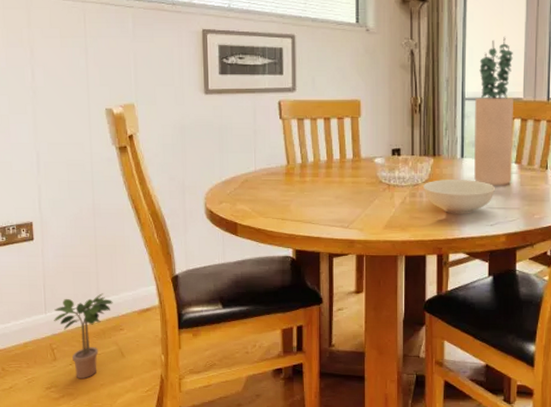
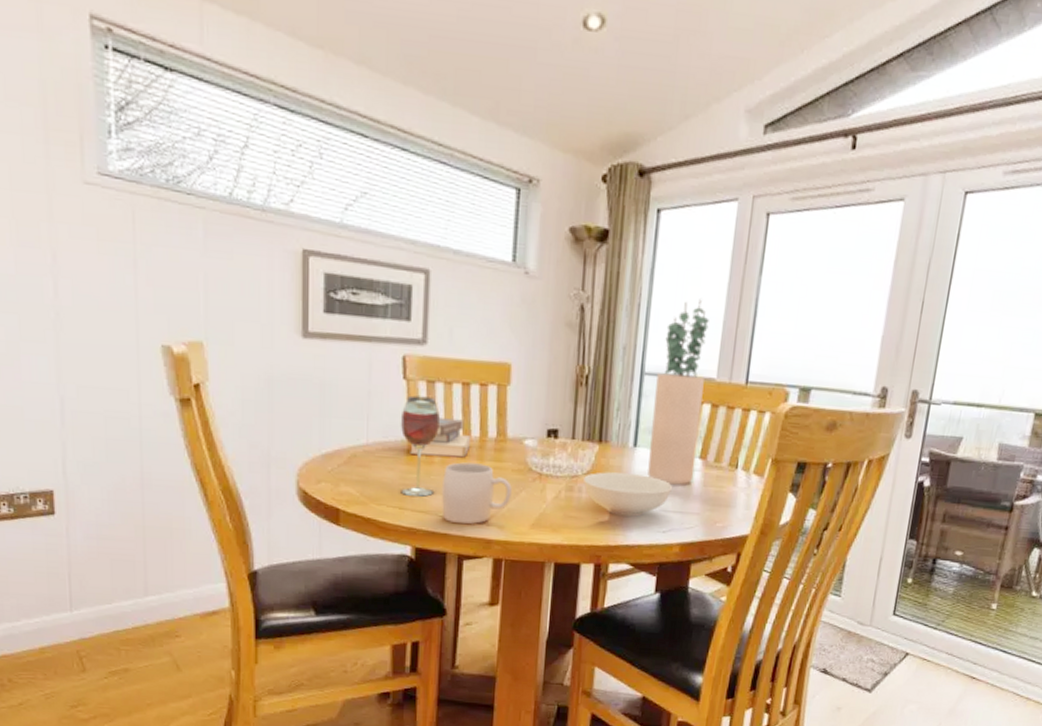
potted plant: present [54,293,113,379] -> none [83,588,167,697]
wineglass: none [279,131,310,209] -> present [400,395,441,497]
books: none [288,147,334,176] -> present [410,418,472,458]
mug: none [313,180,367,229] -> present [441,462,512,525]

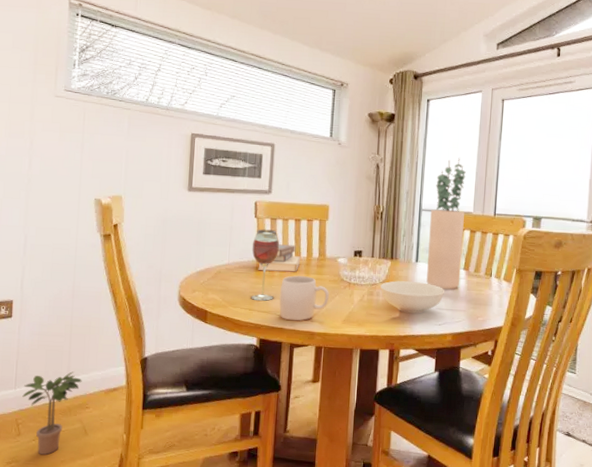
potted plant: none [83,588,167,697] -> present [22,371,82,455]

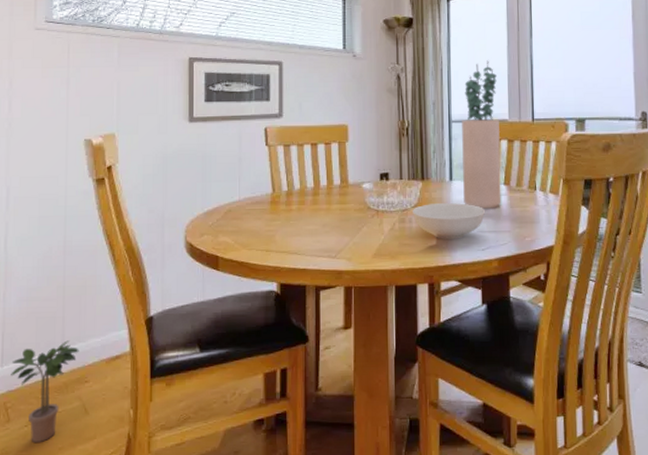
wineglass: present [251,229,280,301] -> none [264,157,296,239]
books: present [258,244,301,272] -> none [273,173,321,205]
mug: present [279,275,329,321] -> none [299,207,355,260]

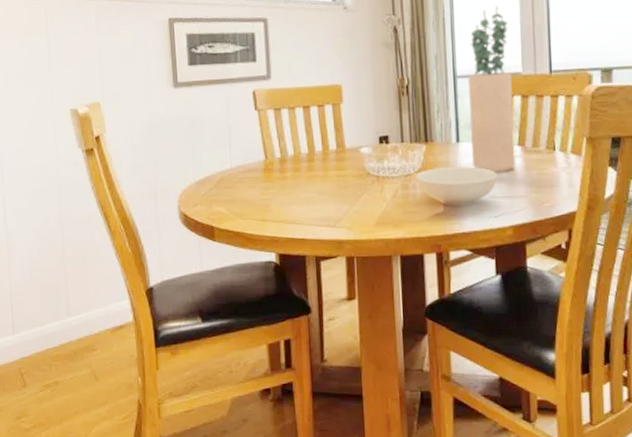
potted plant: present [11,340,79,443] -> none [22,310,85,407]

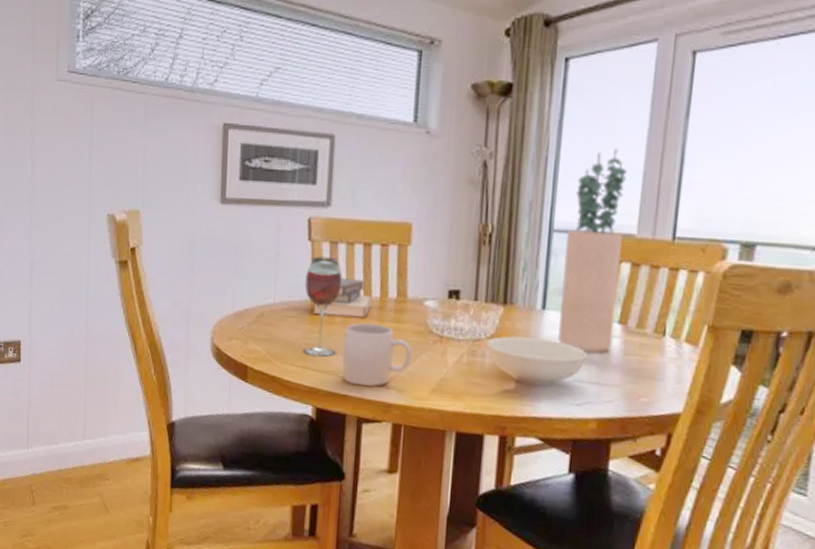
wineglass: none [255,122,289,209] -> present [304,256,343,357]
books: none [266,138,316,172] -> present [313,278,372,318]
mug: none [295,174,355,229] -> present [342,323,412,387]

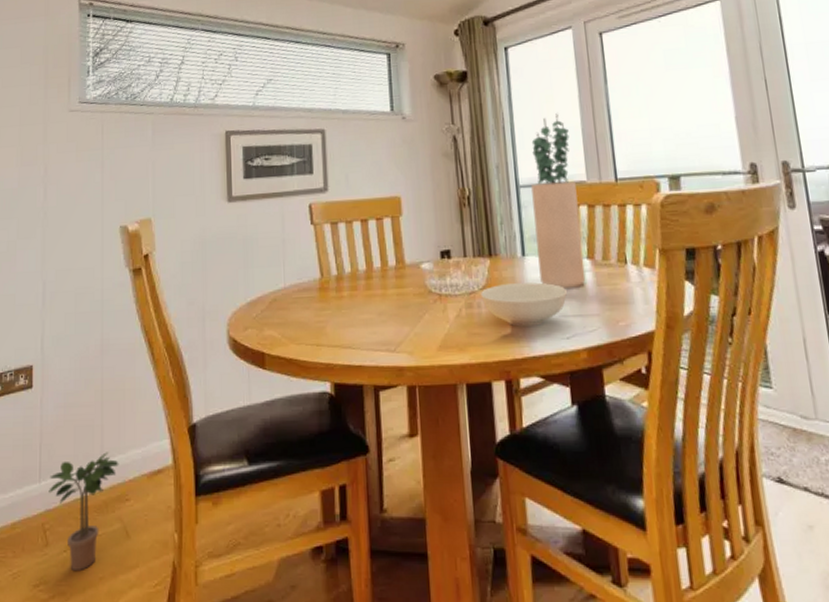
potted plant: none [35,433,100,531] -> present [49,452,119,572]
wineglass: present [304,256,343,357] -> none [311,237,346,332]
books: present [313,278,372,318] -> none [322,253,374,291]
mug: present [342,323,412,387] -> none [352,292,416,355]

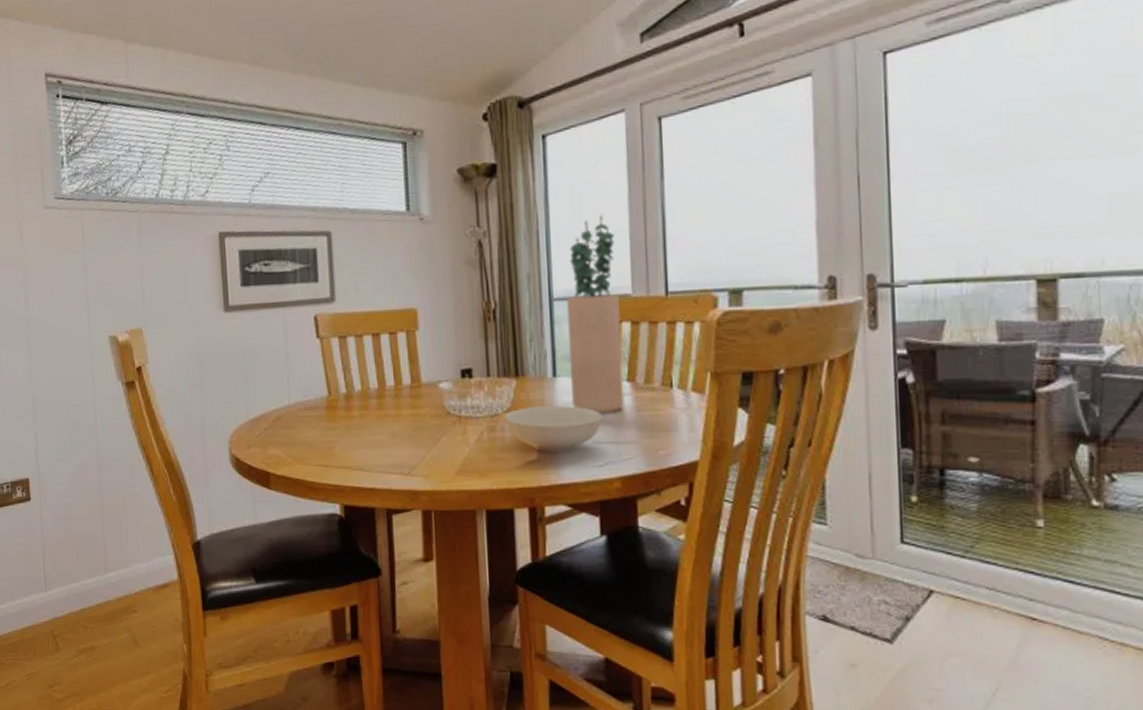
potted plant: present [49,452,119,572] -> none [55,565,124,675]

